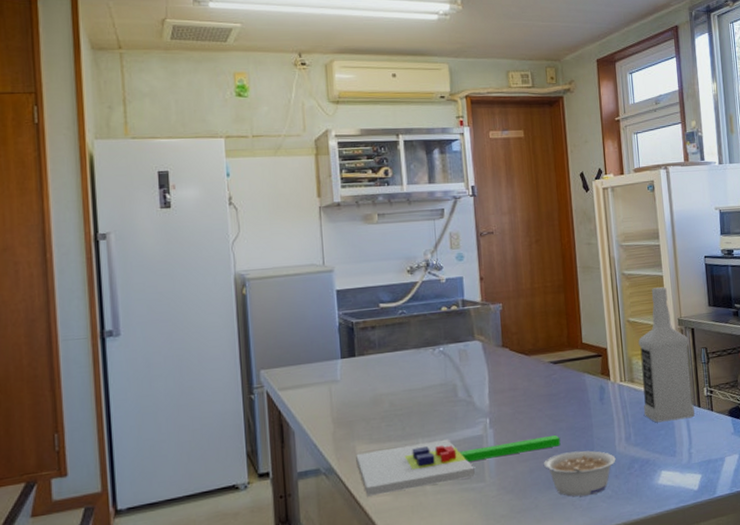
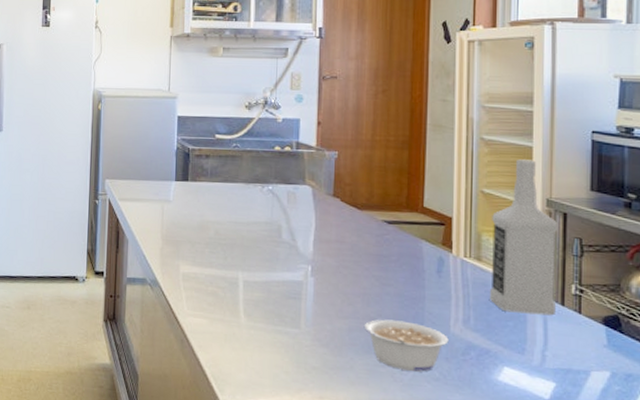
chopping board: present [356,434,561,497] -> none [179,272,386,322]

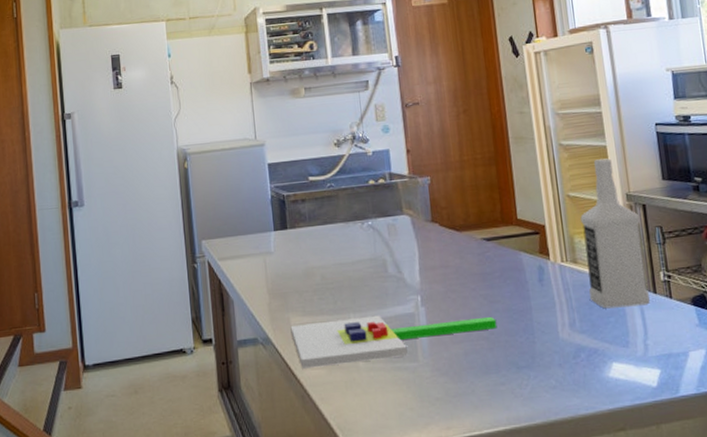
chopping board: none [179,272,386,322] -> present [290,315,497,369]
legume: present [364,319,449,372] -> none [479,335,559,385]

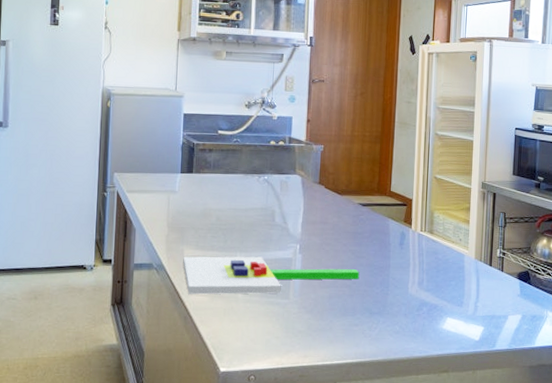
vodka: present [580,158,650,309] -> none [439,151,490,275]

